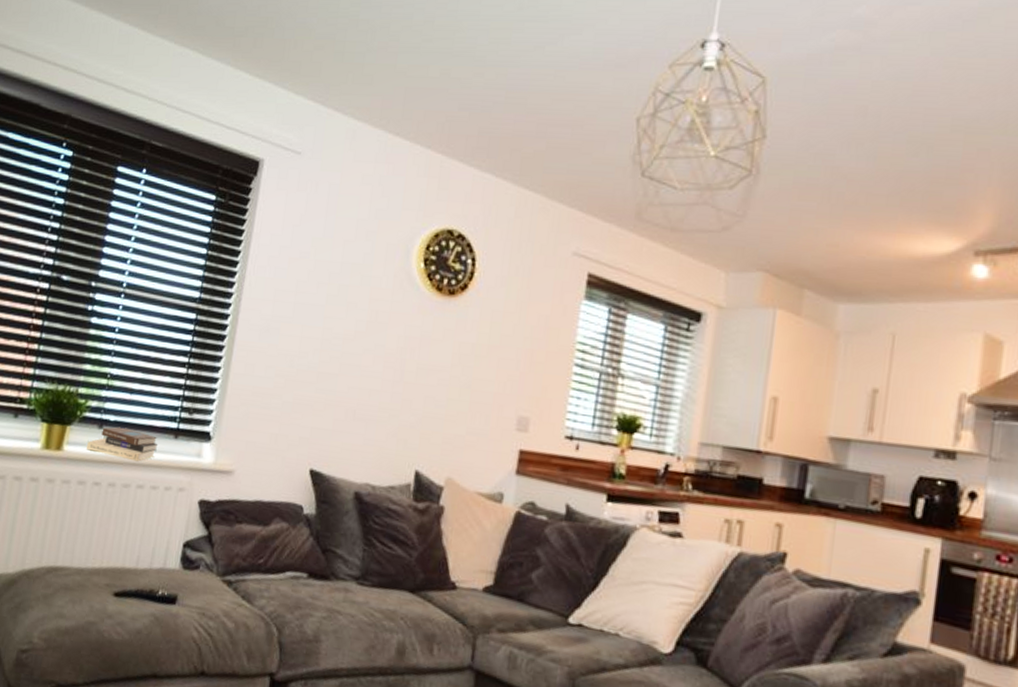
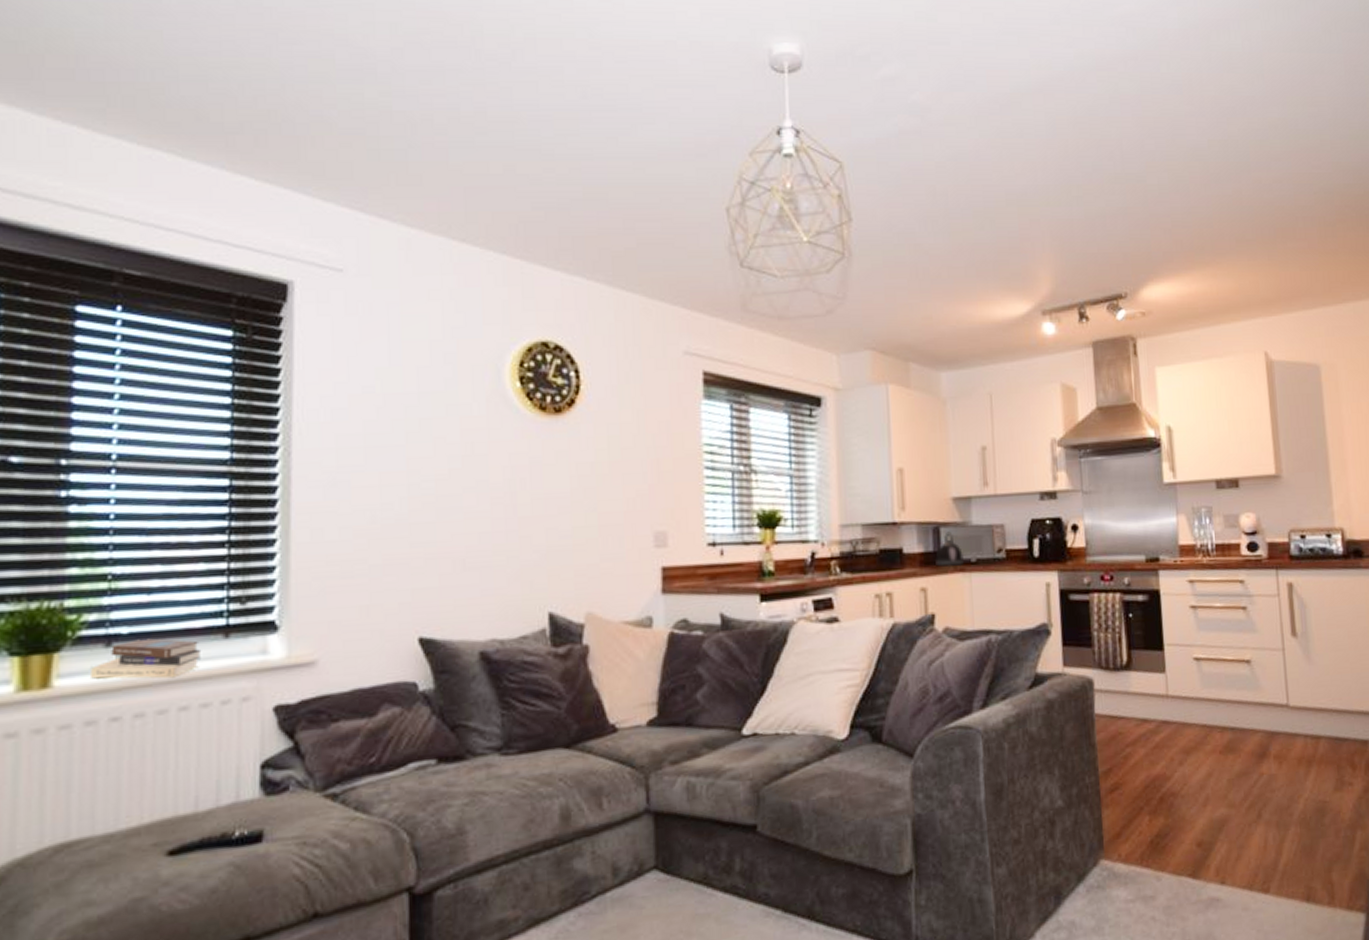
kettle: none [797,471,831,511] -> present [935,531,964,568]

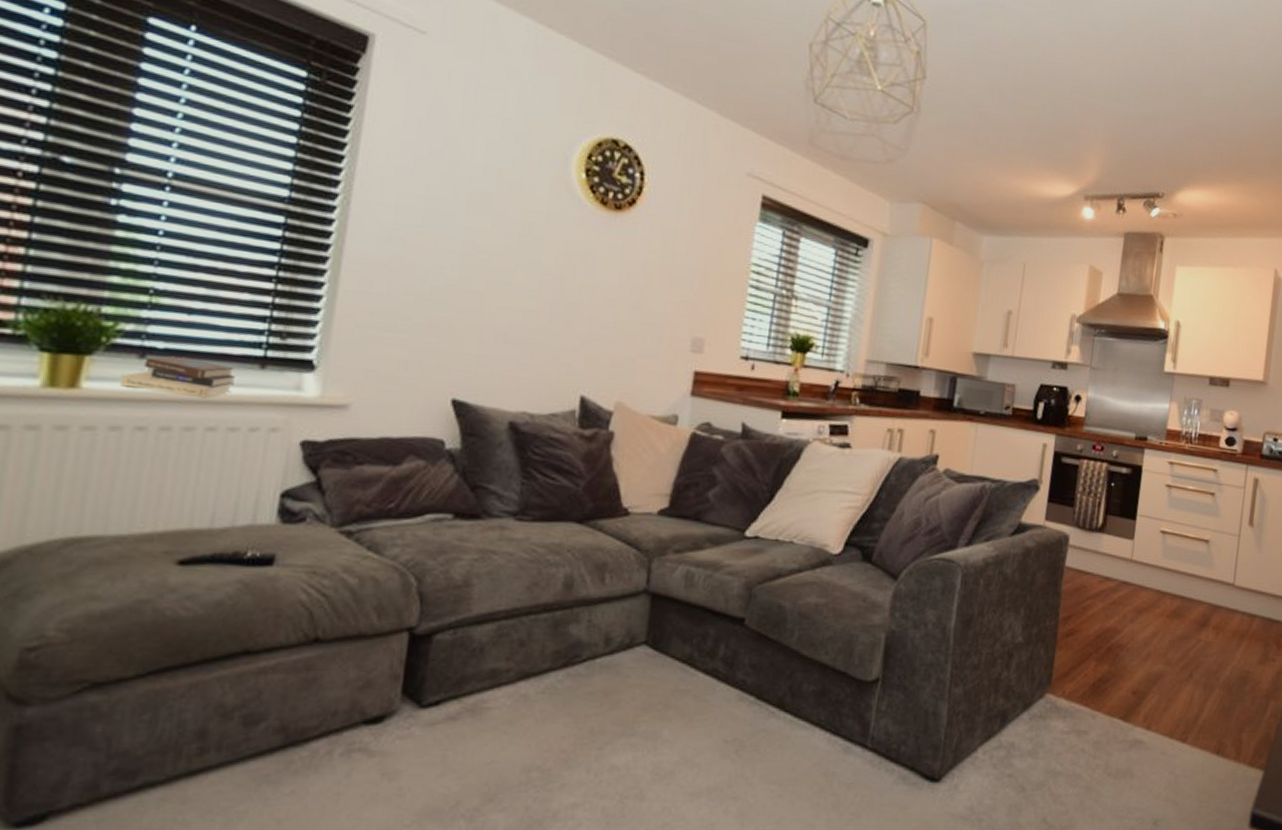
kettle: present [935,531,964,568] -> none [947,382,974,416]

